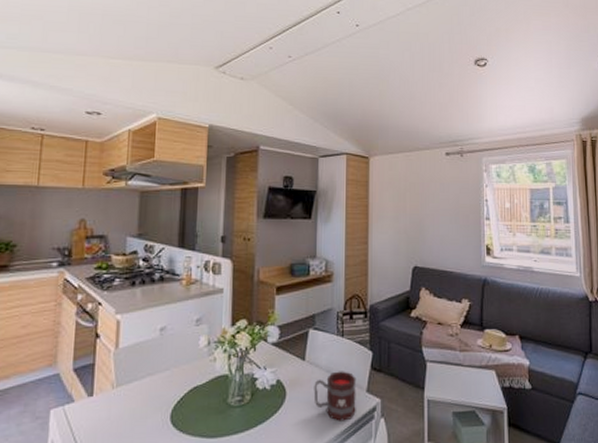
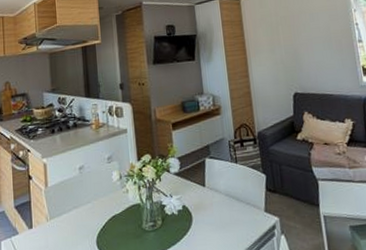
mug: present [314,371,356,421] -> none [216,194,258,240]

